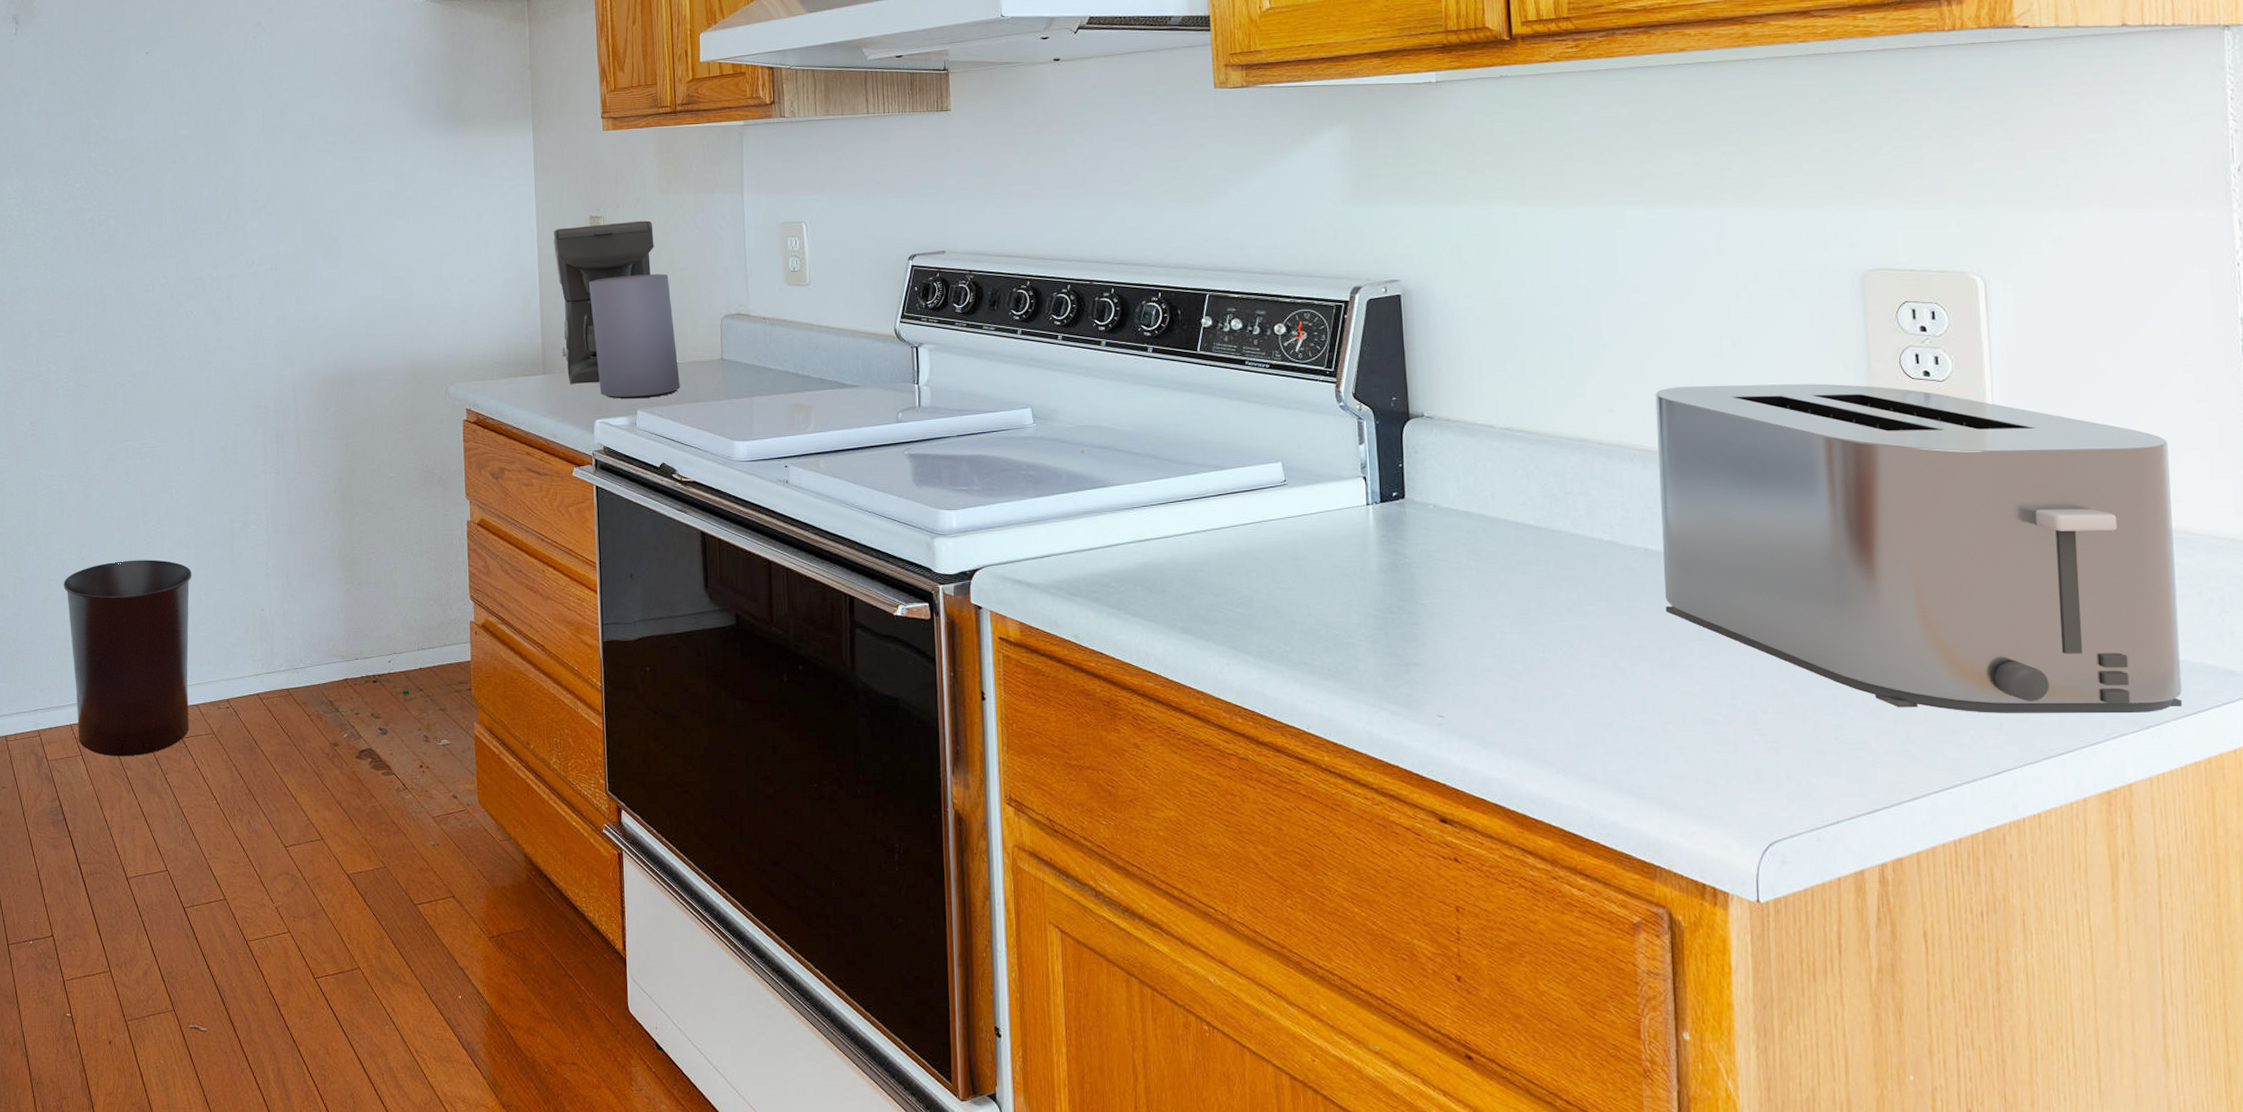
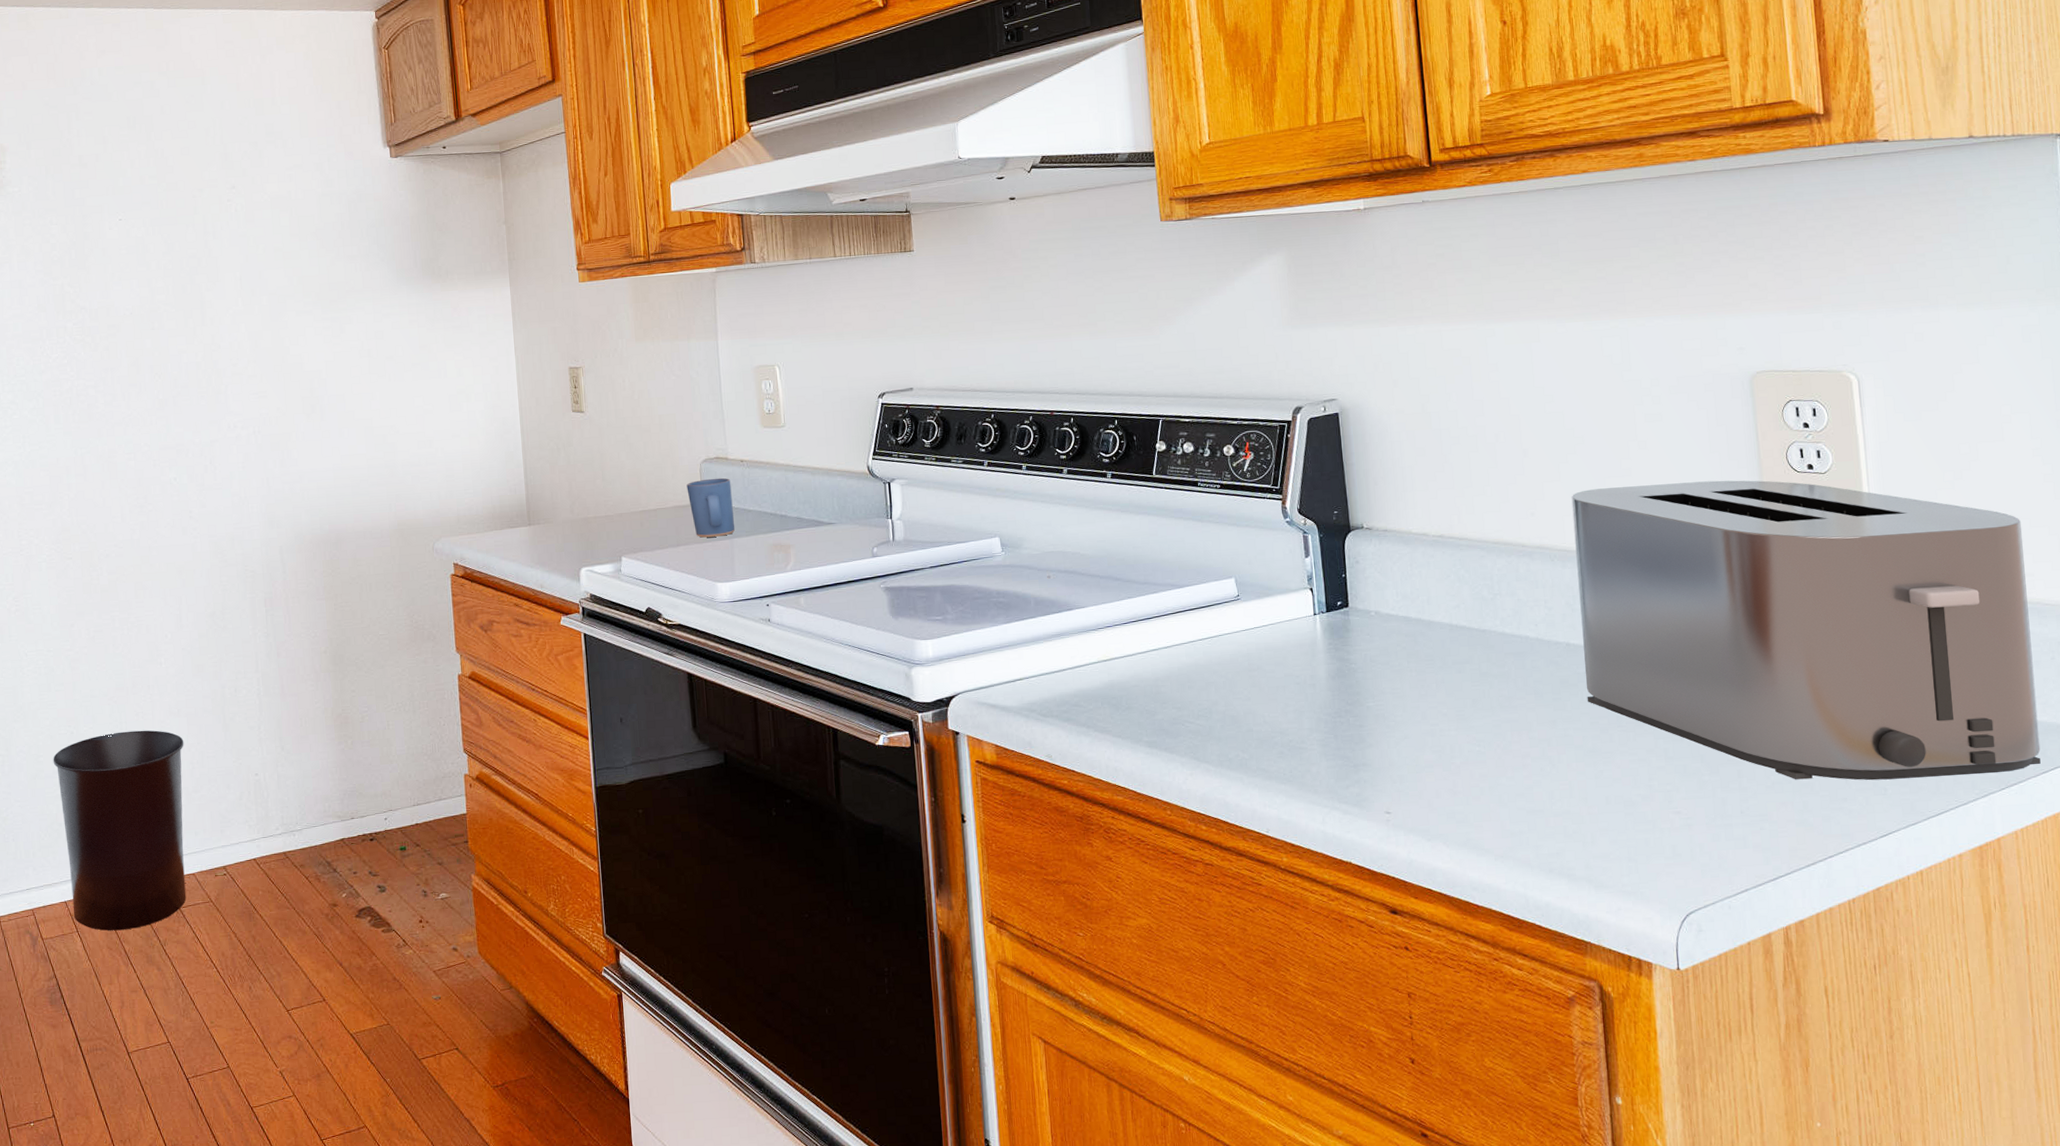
coffee maker: present [553,220,654,384] -> none [533,369,633,534]
canister: present [589,274,680,399] -> none [570,421,663,547]
mug: none [706,334,754,395] -> present [686,477,735,538]

